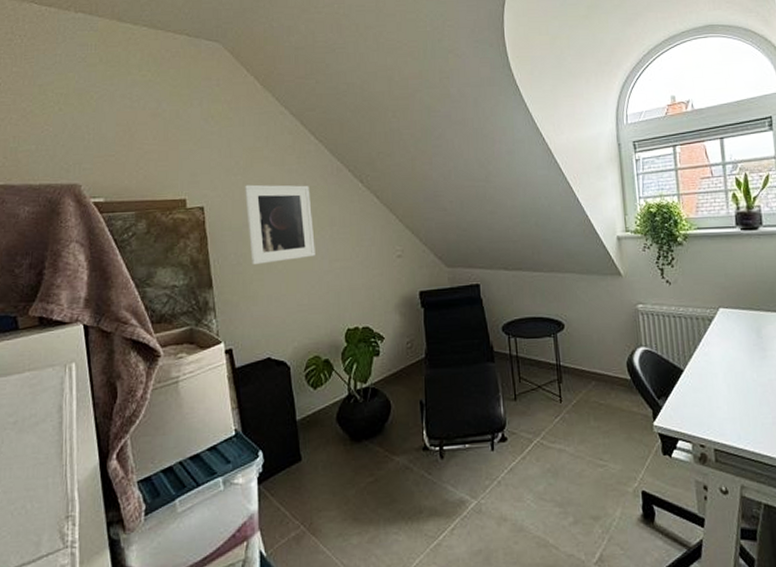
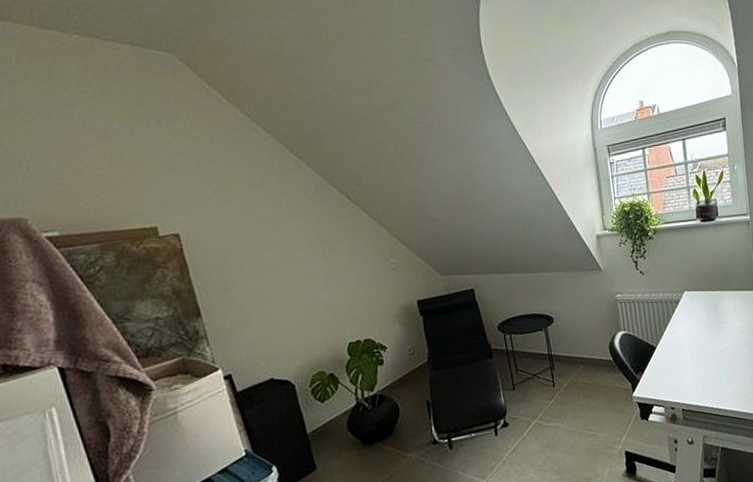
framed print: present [244,184,315,265] -> none [222,204,308,290]

